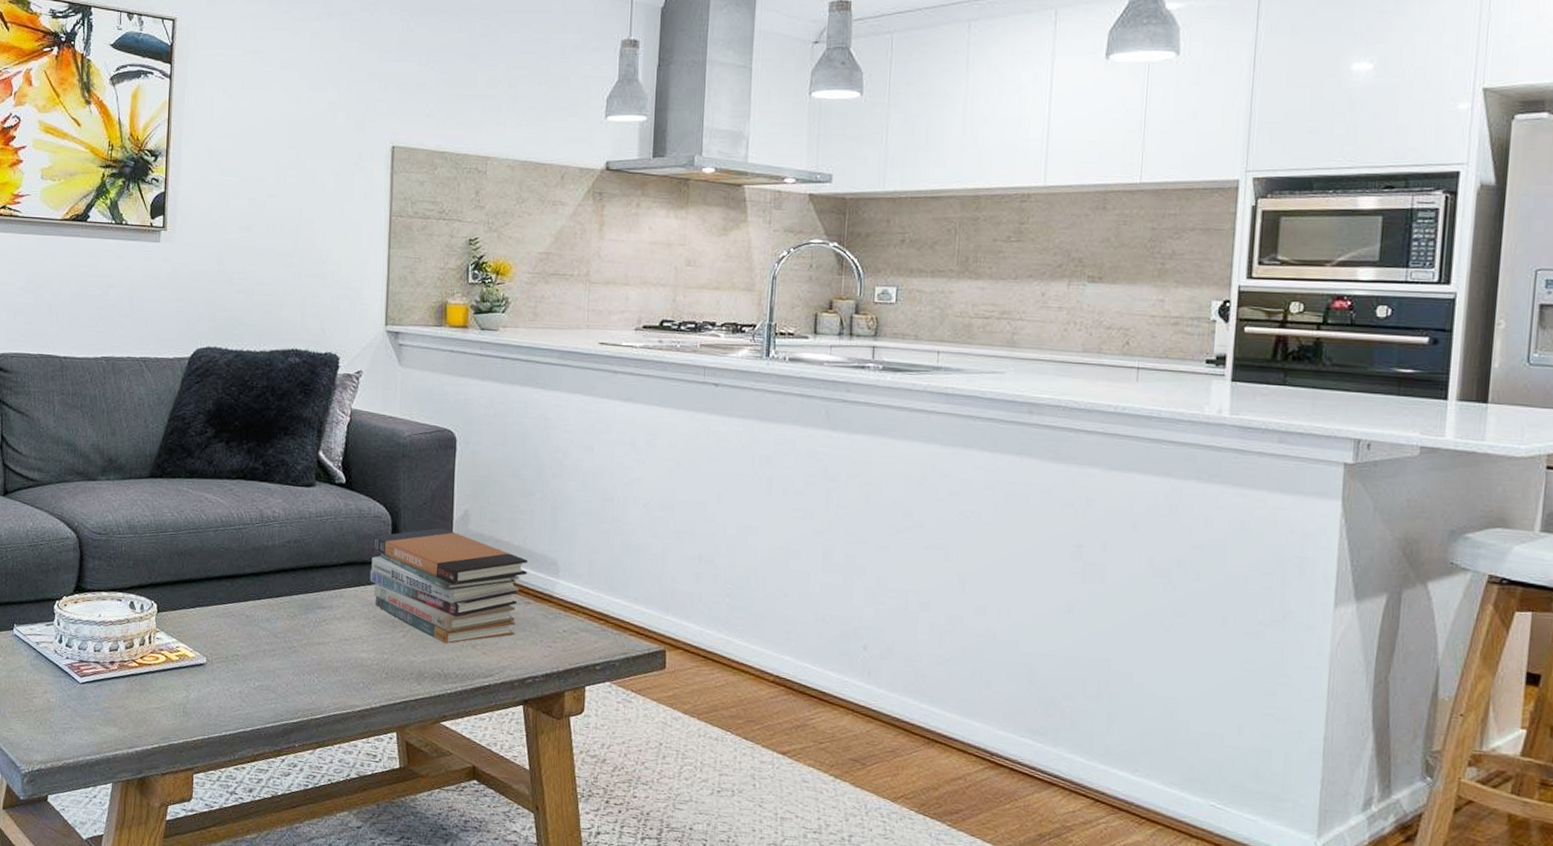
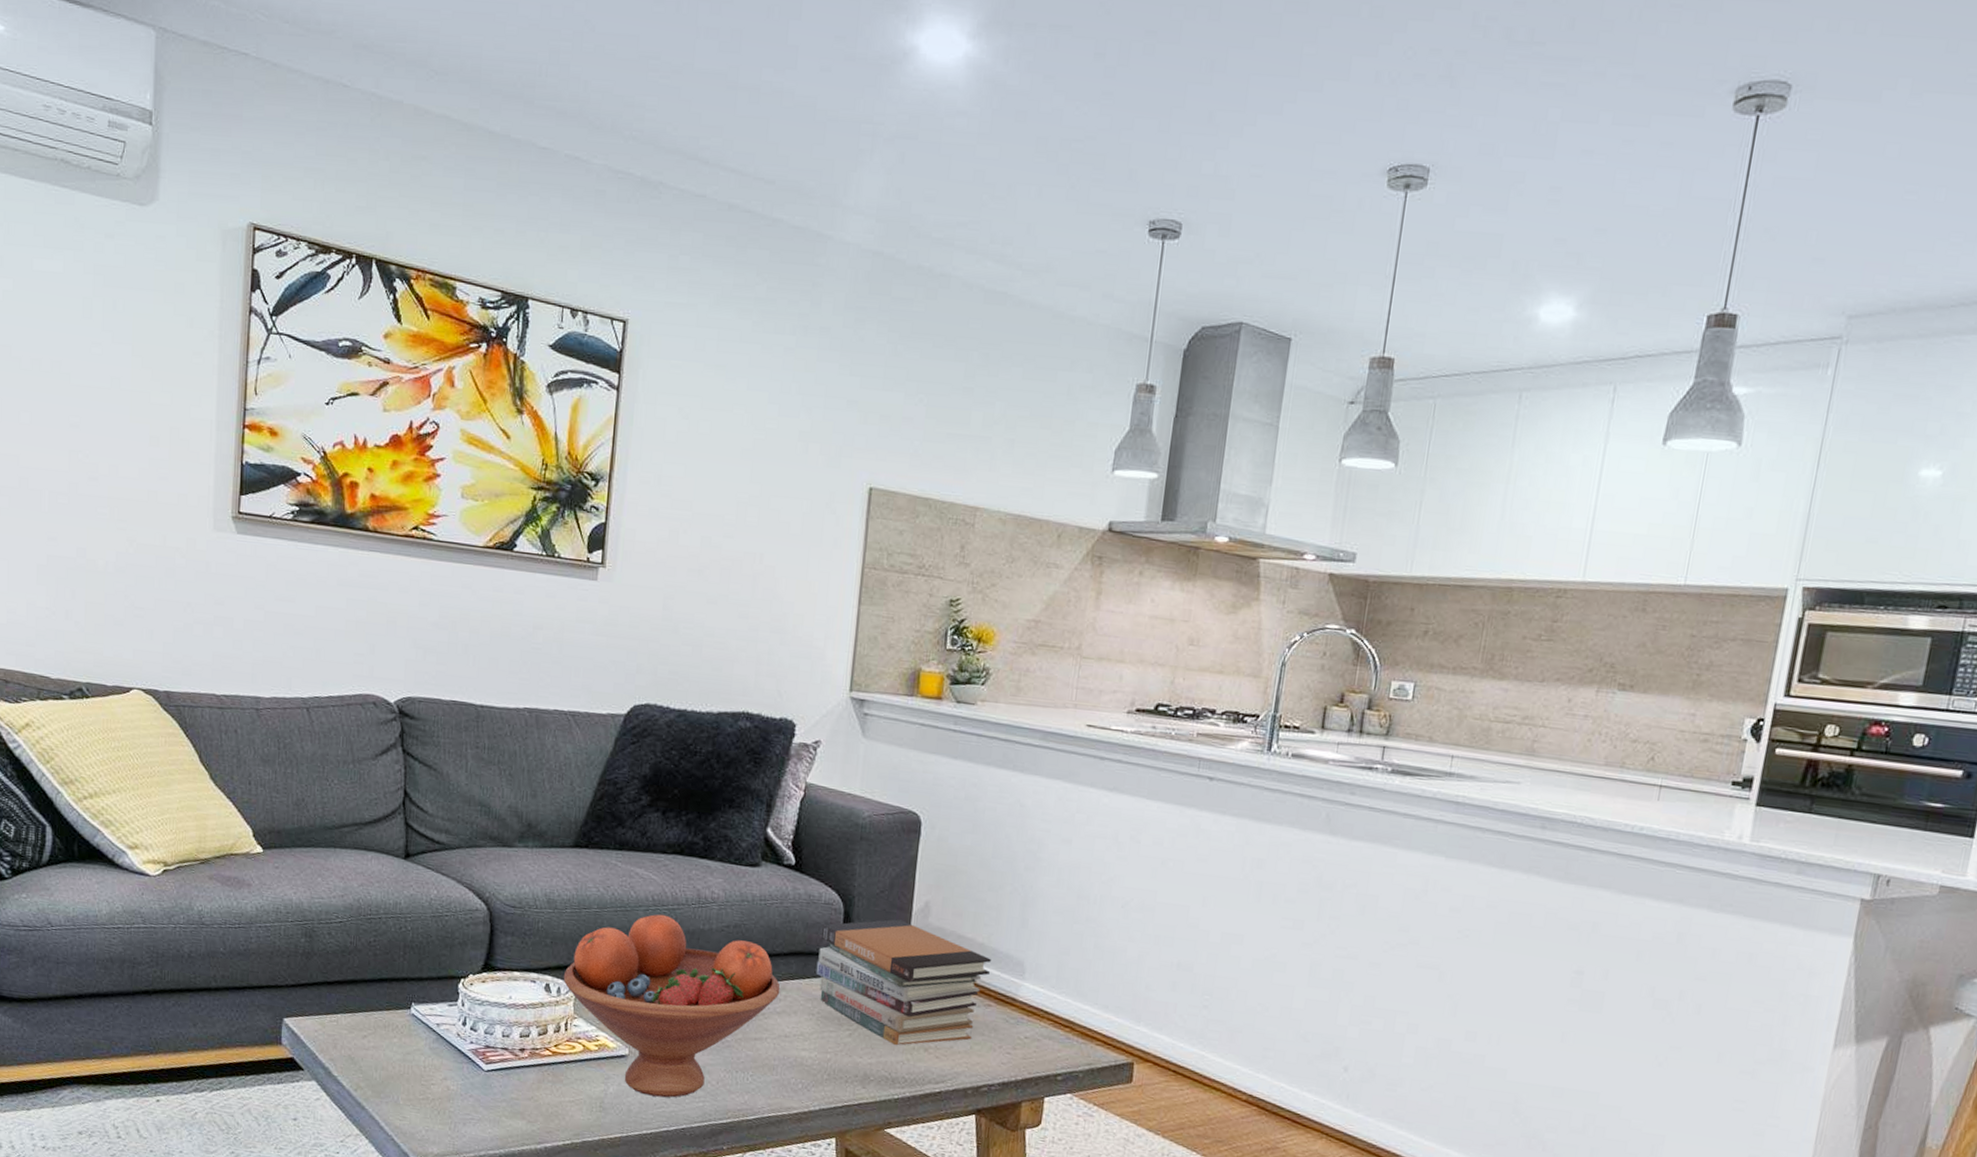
fruit bowl: none [145,533,339,701] -> present [563,914,781,1098]

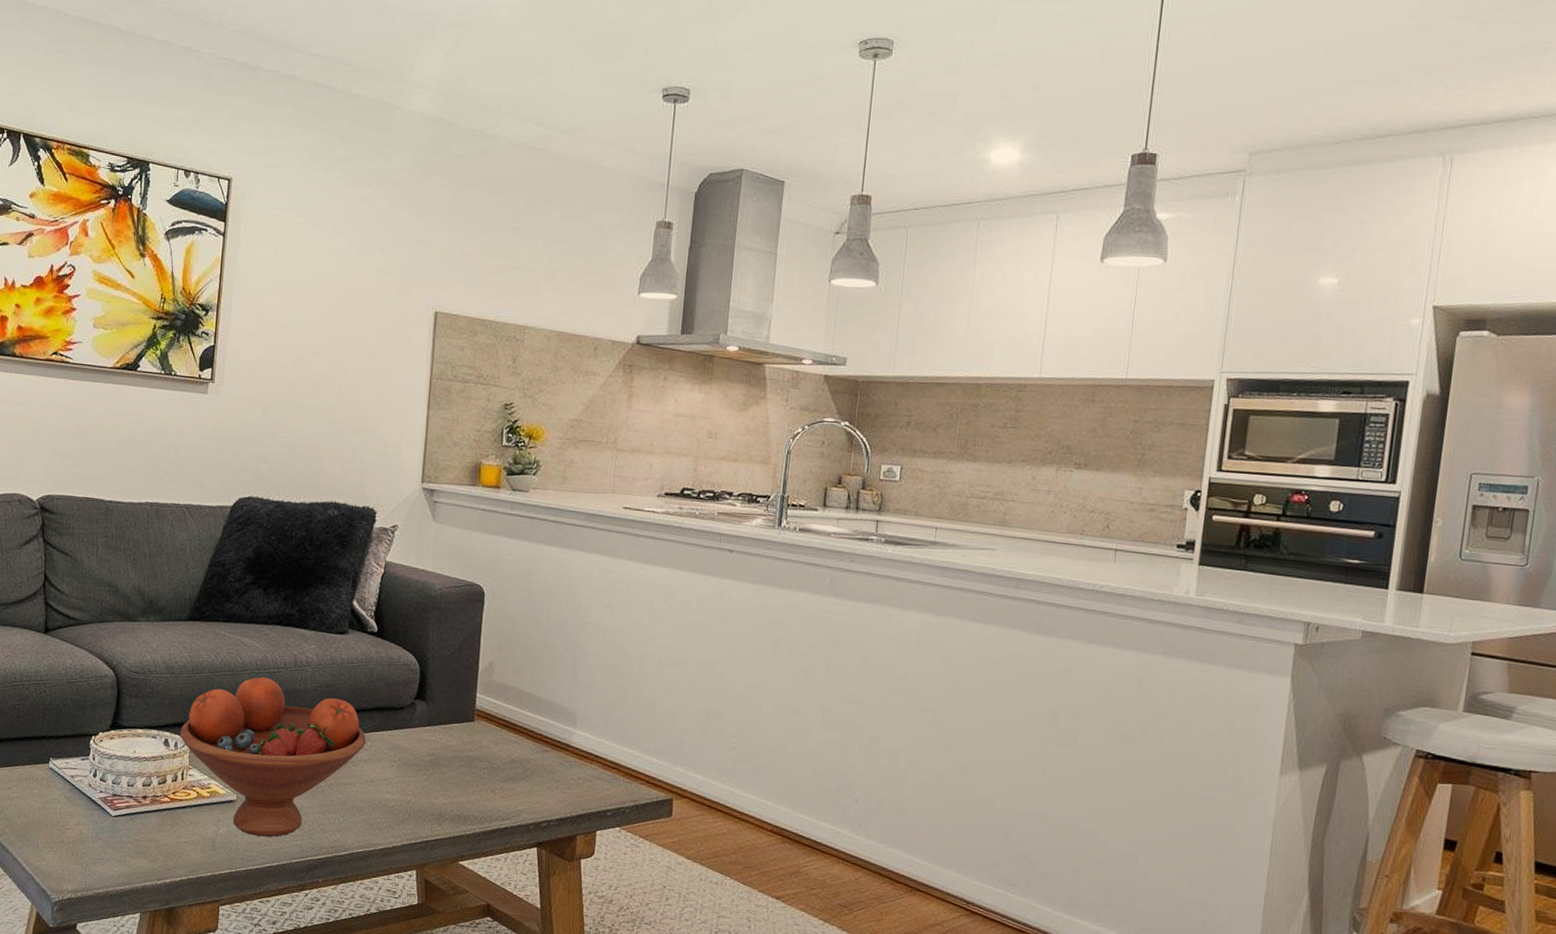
book stack: present [815,919,991,1046] -> none [396,677,547,788]

